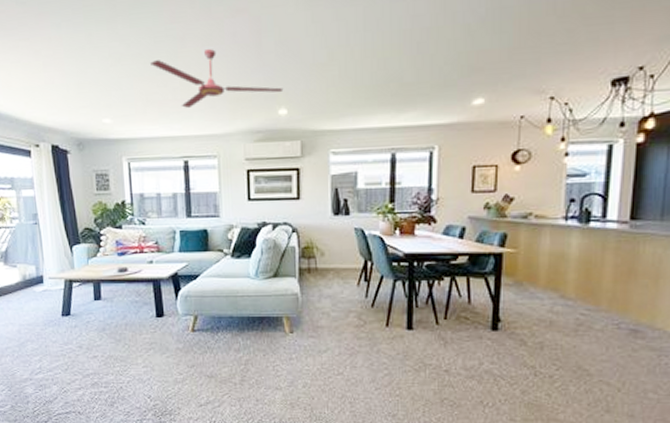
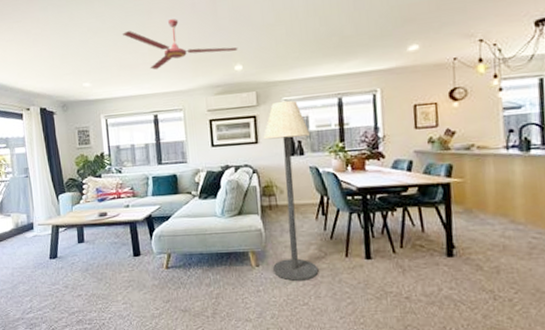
floor lamp: none [306,153,358,349] -> present [263,100,319,281]

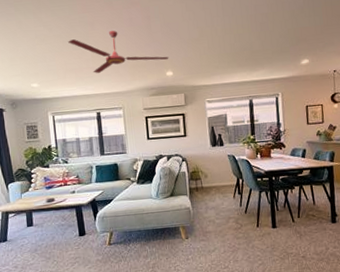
floor lamp: present [263,100,319,281] -> none [190,101,236,249]

